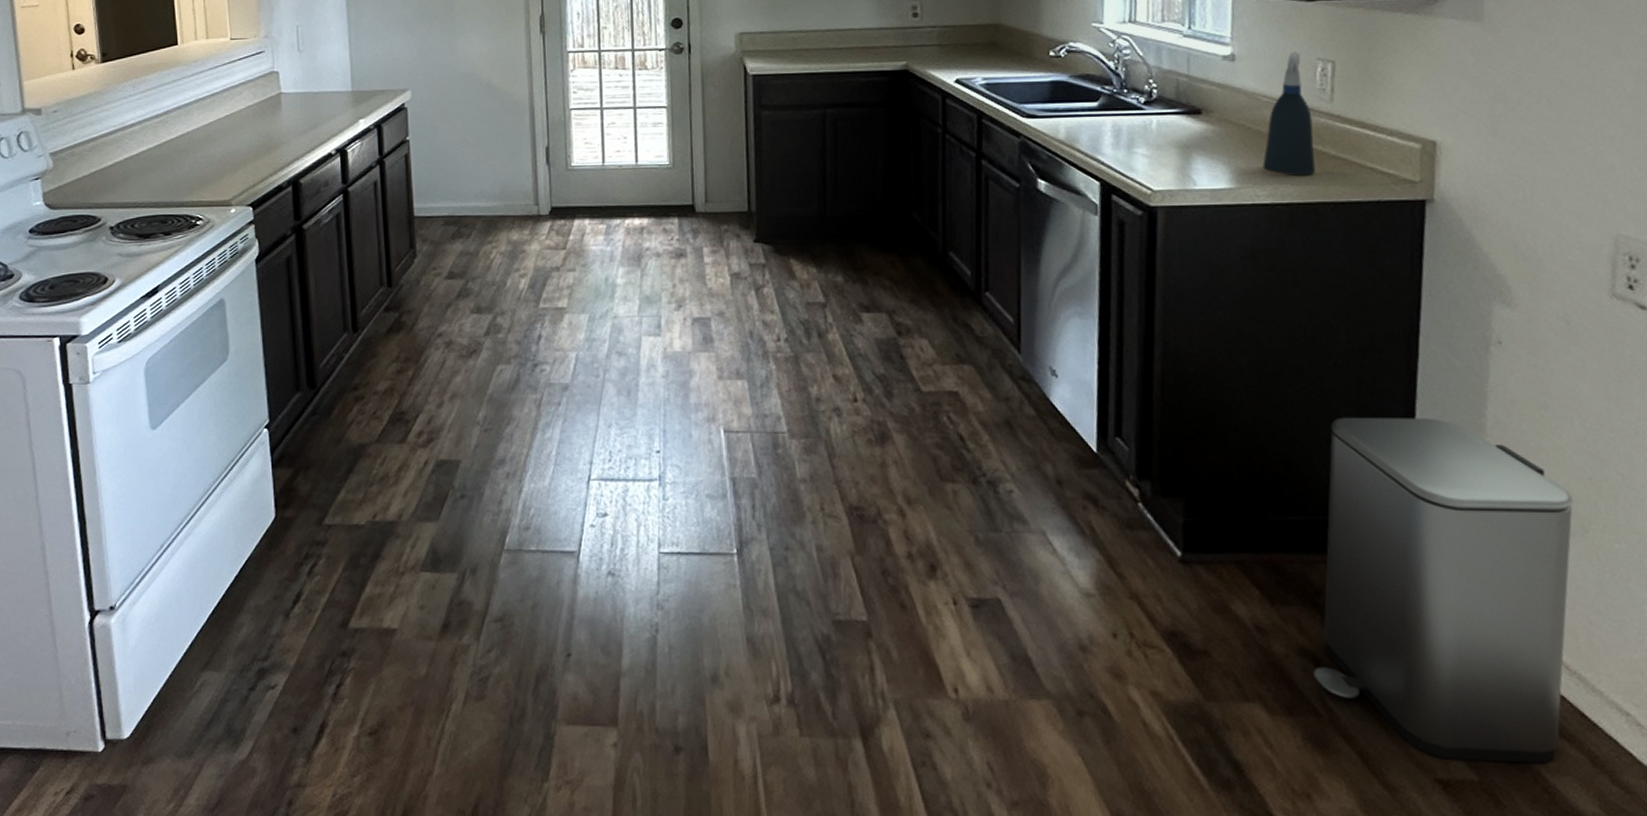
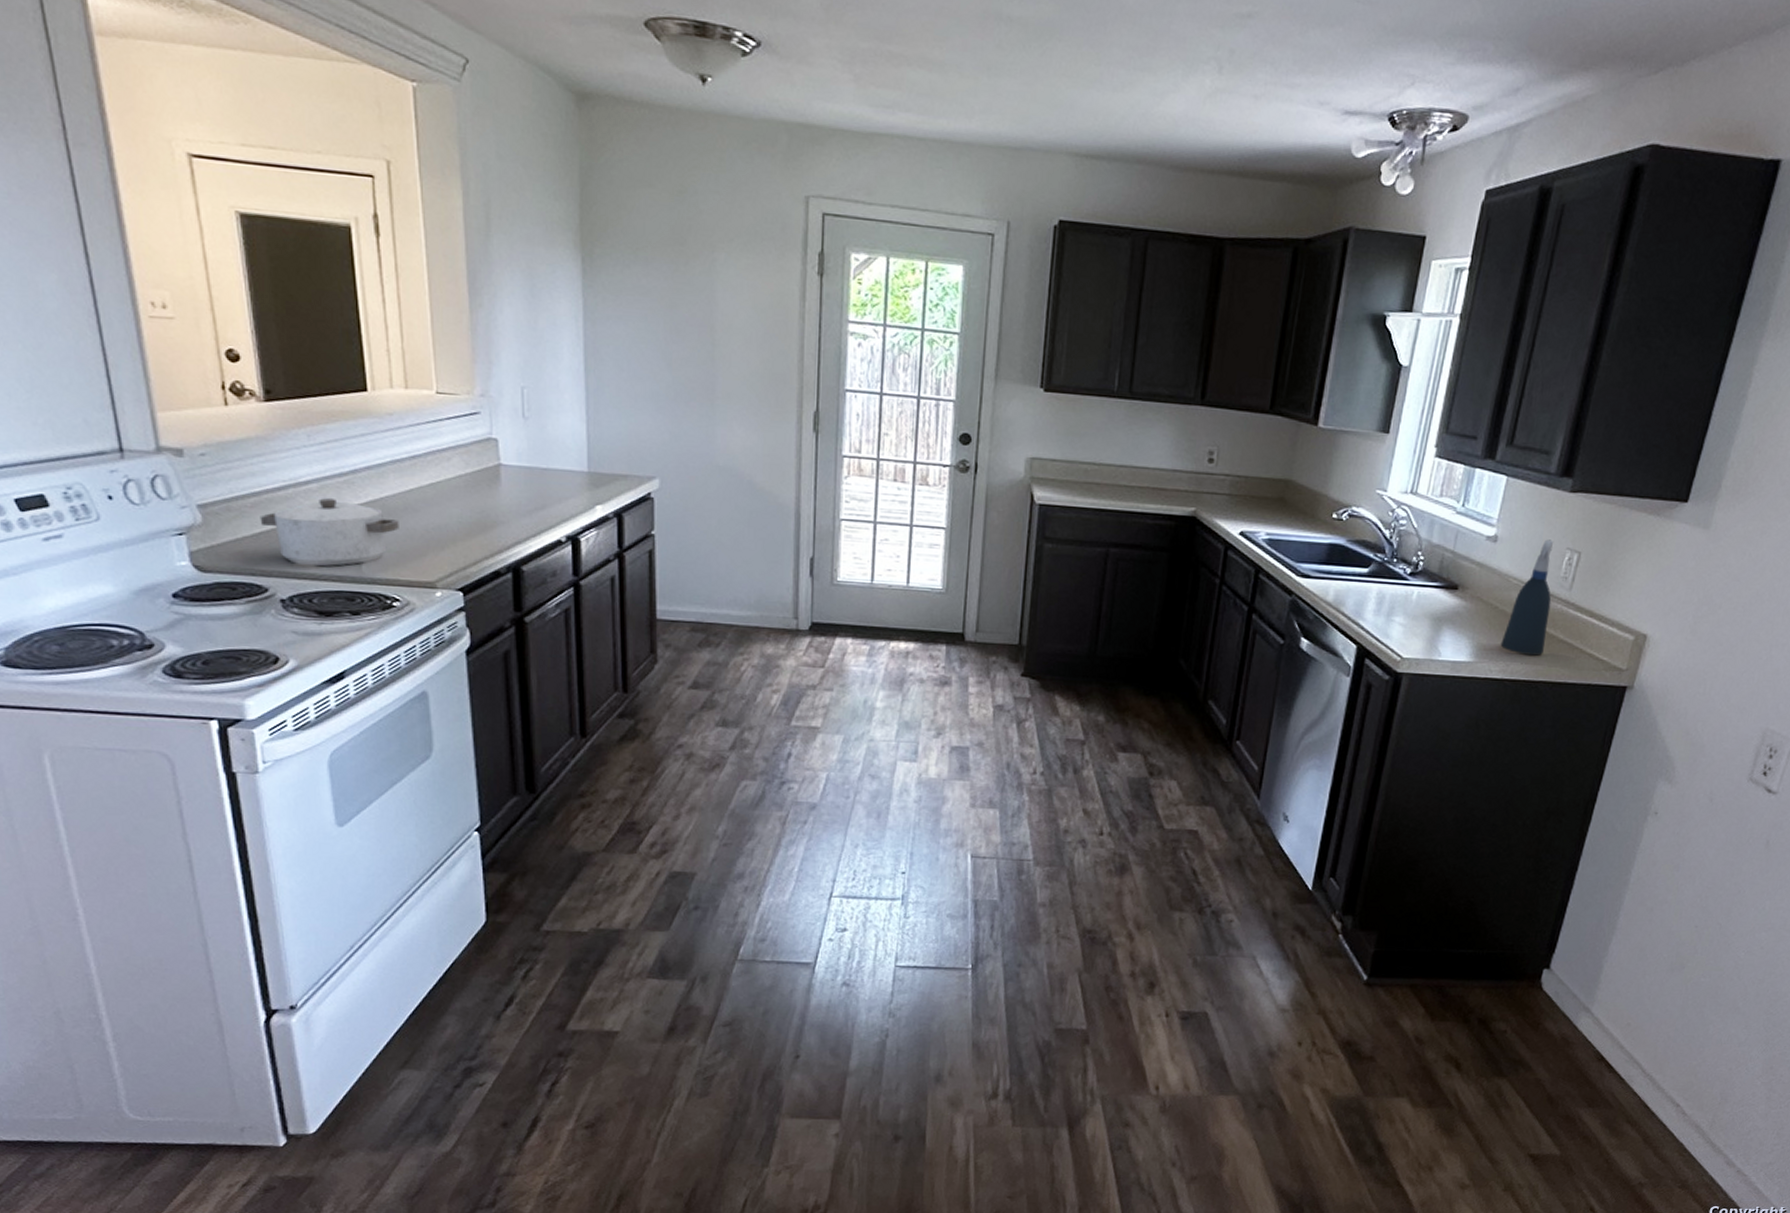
cooking pot: none [96,136,202,196] -> present [260,497,399,567]
pedal bin: present [1312,416,1574,764] -> none [1453,868,1680,1142]

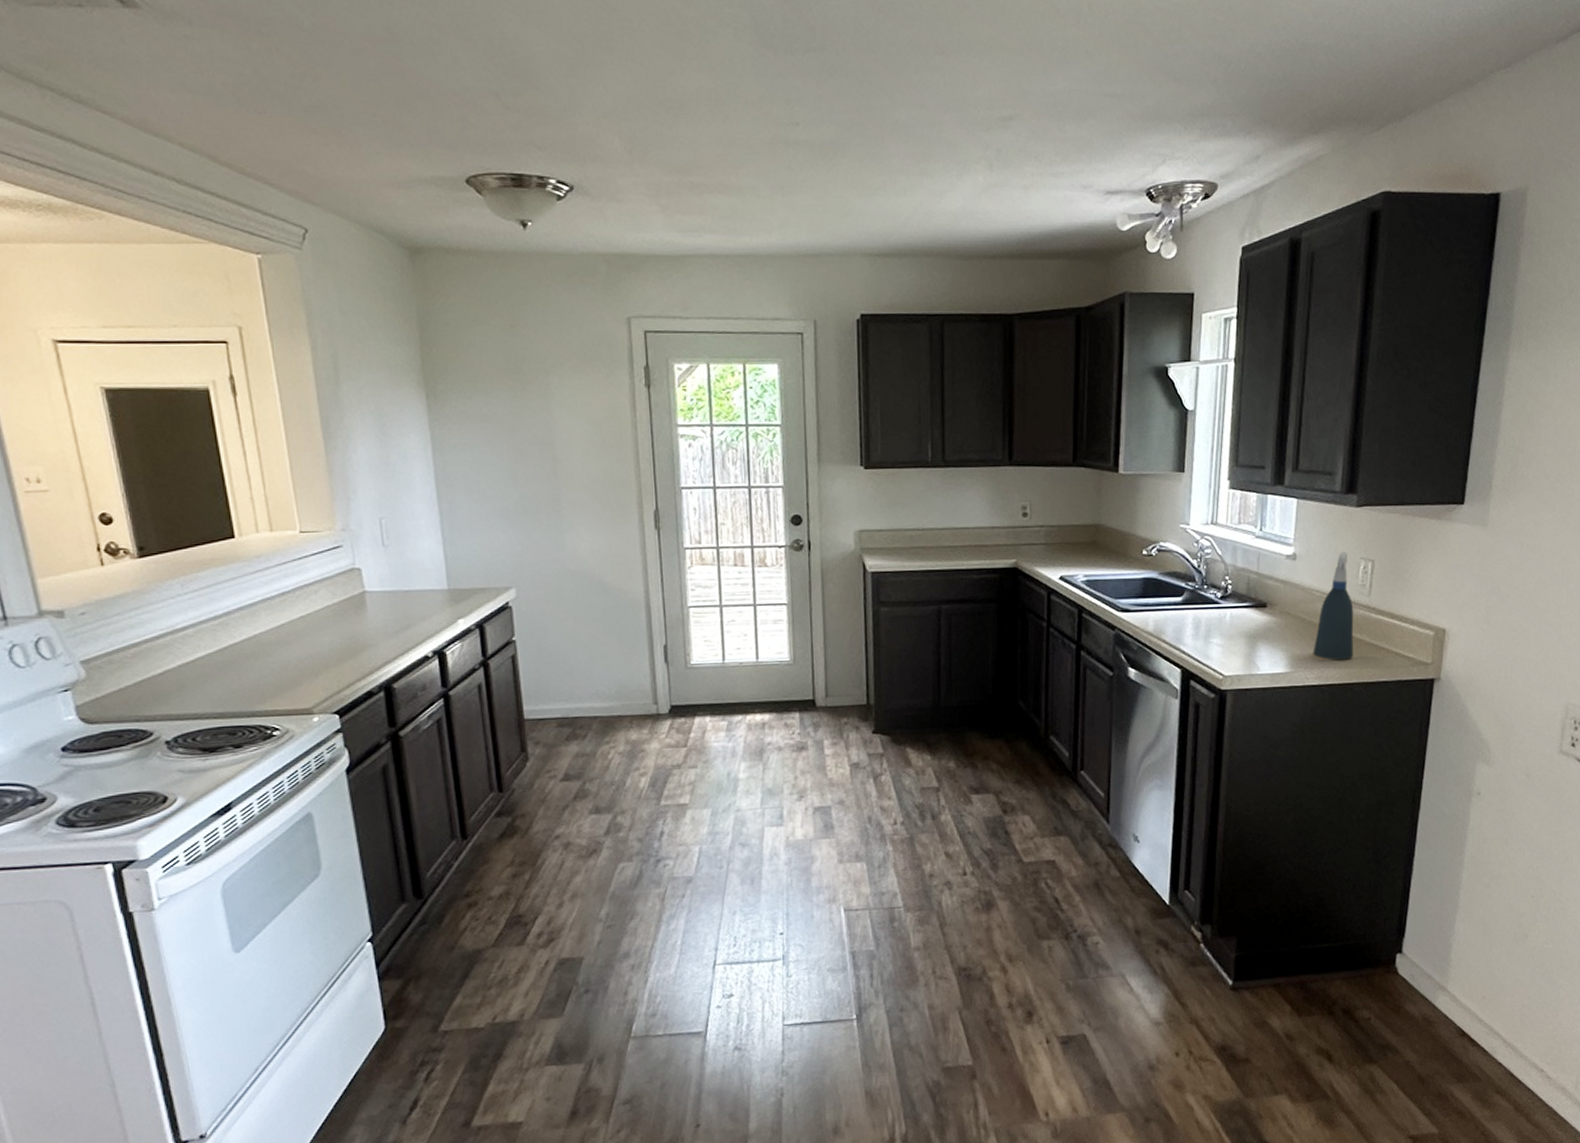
cooking pot: present [260,497,399,567] -> none [140,640,274,707]

